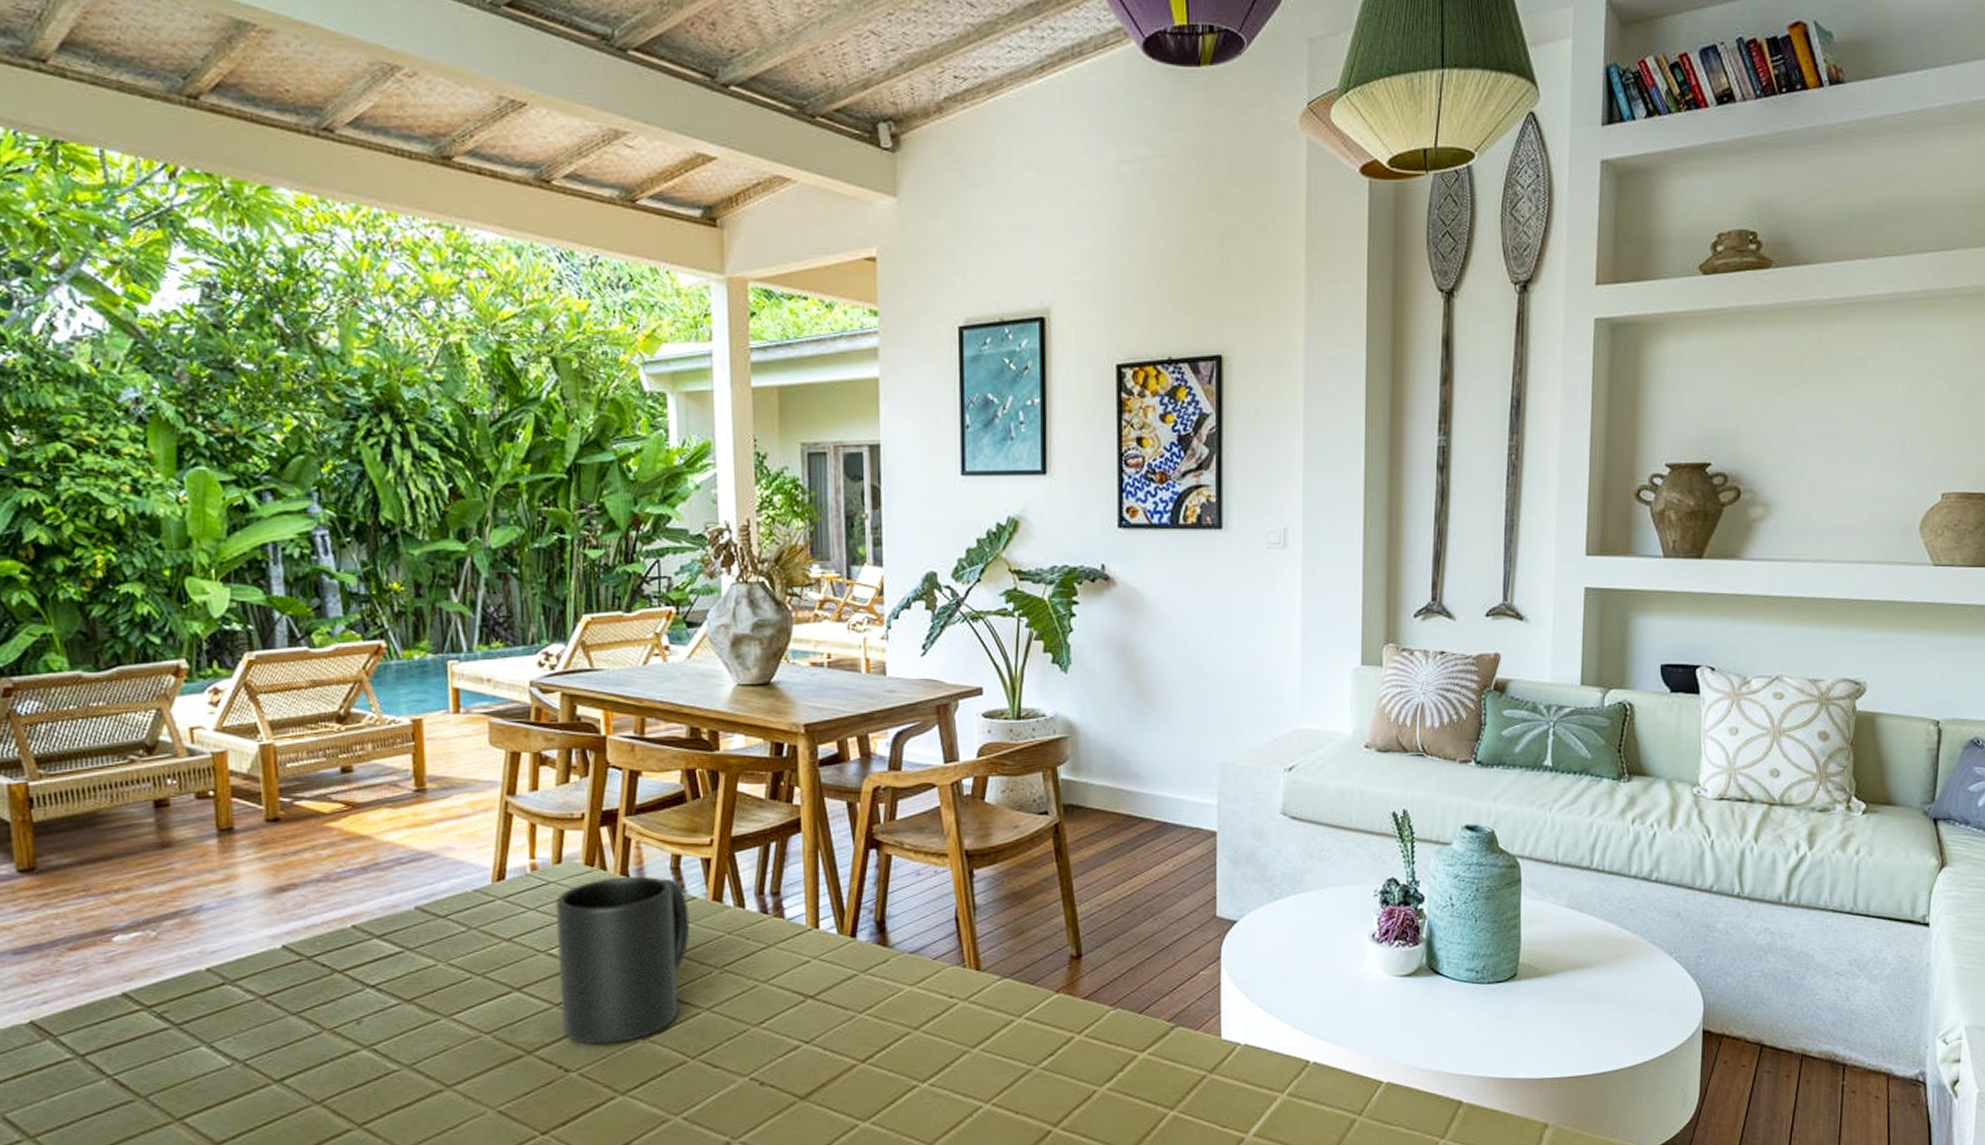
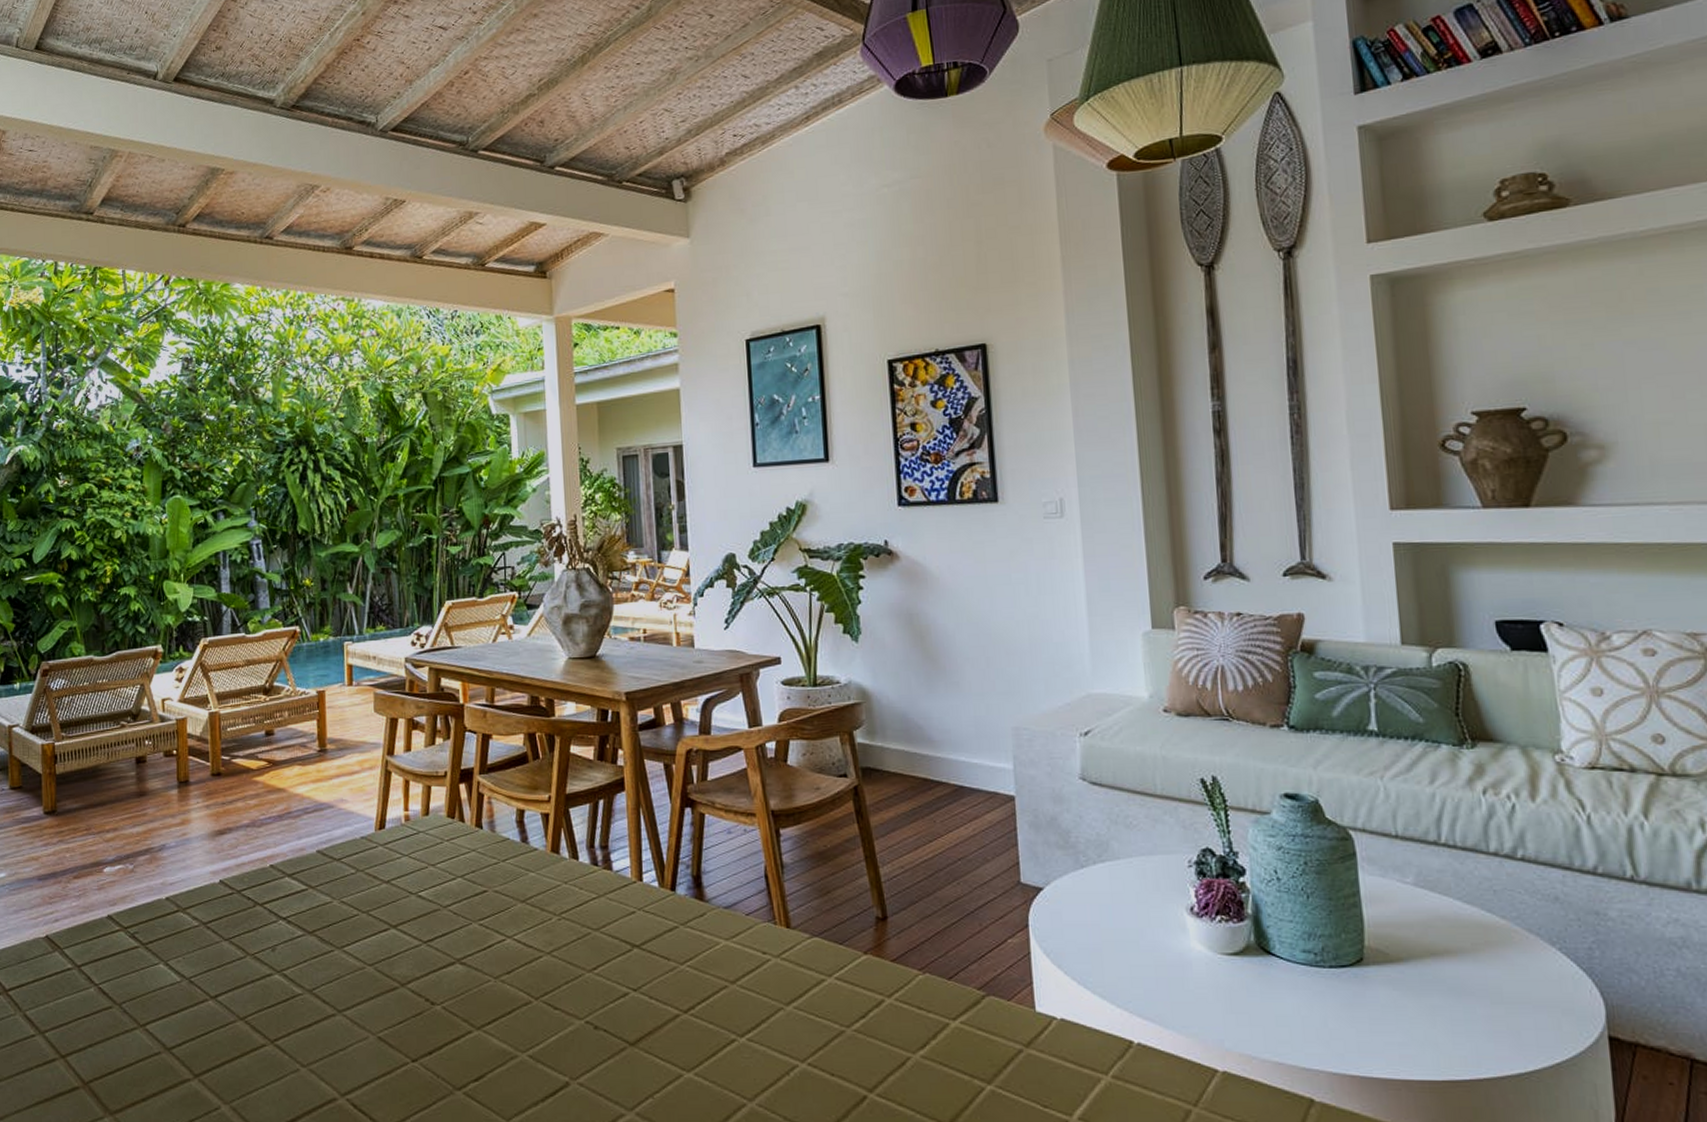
mug: present [555,876,690,1044] -> none [424,828,533,981]

